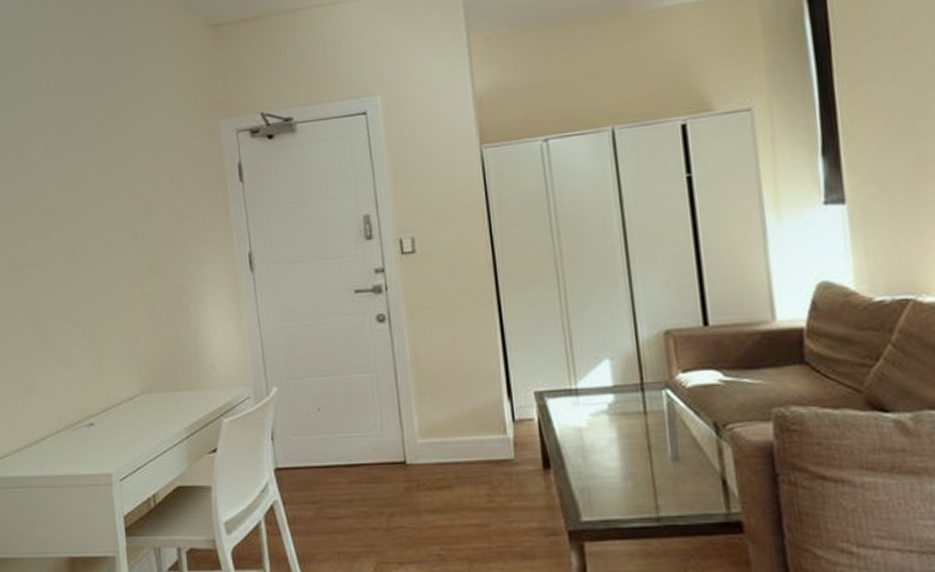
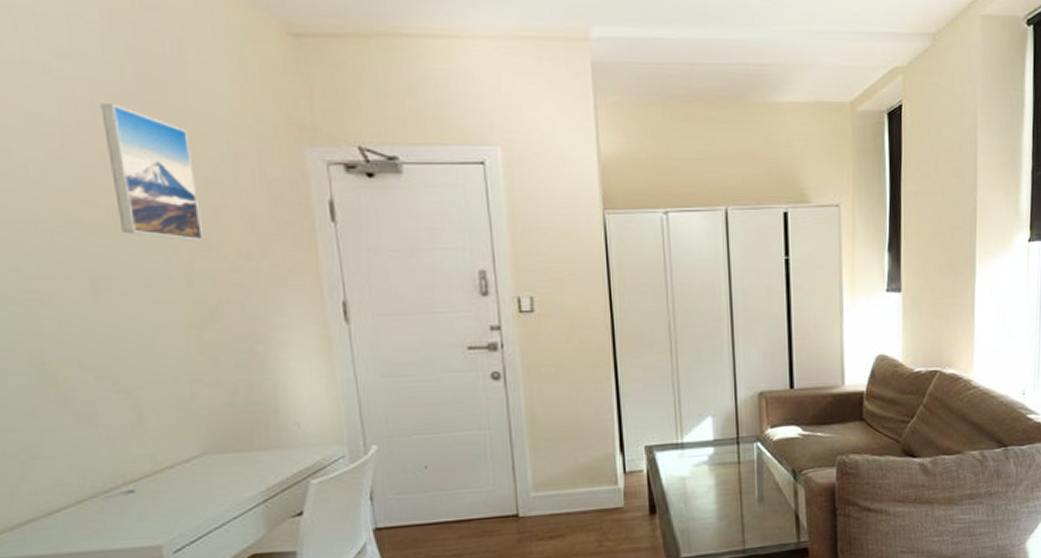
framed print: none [80,104,145,209] -> present [100,104,203,241]

